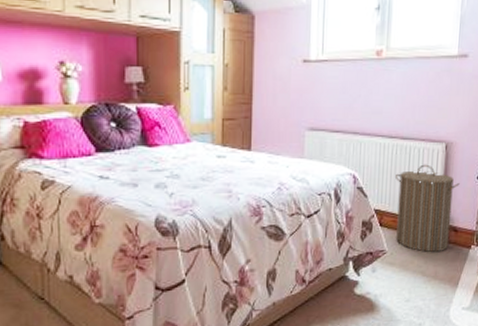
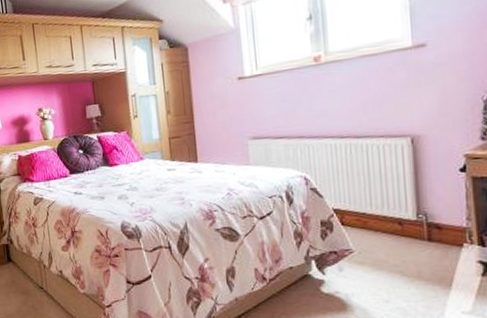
laundry hamper: present [396,164,460,252] -> none [353,160,437,251]

